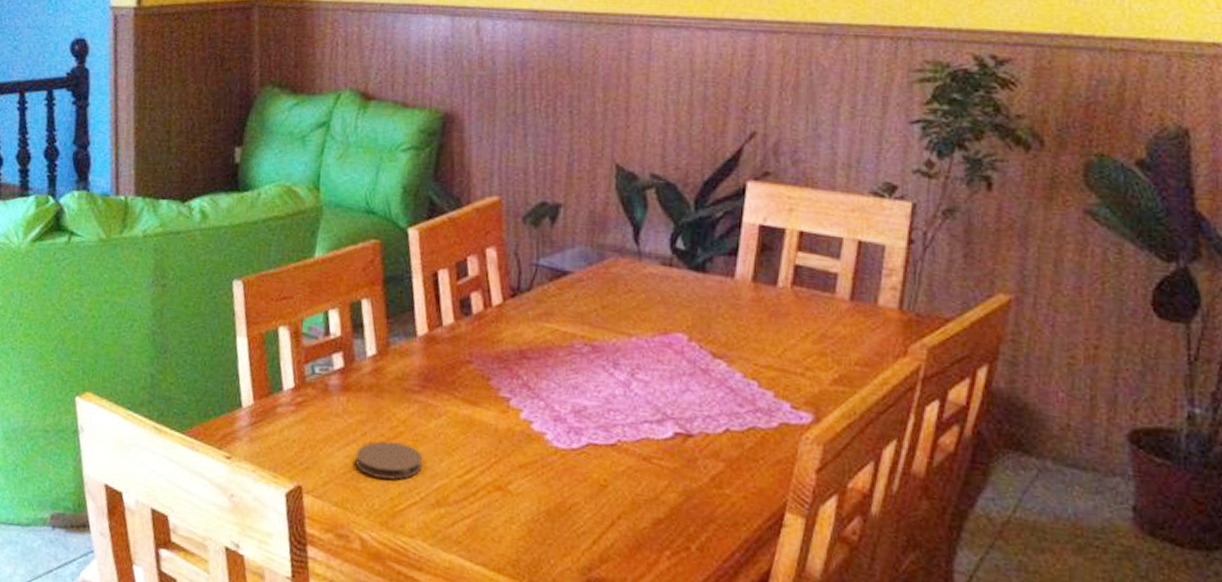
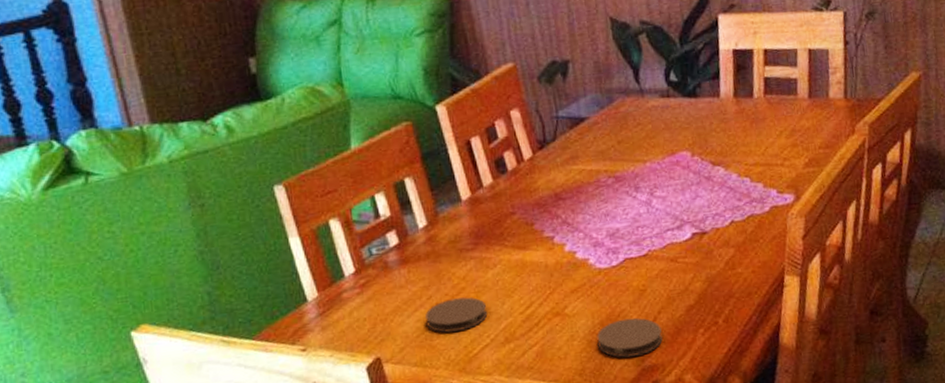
coaster: none [539,513,618,563] -> present [597,318,663,358]

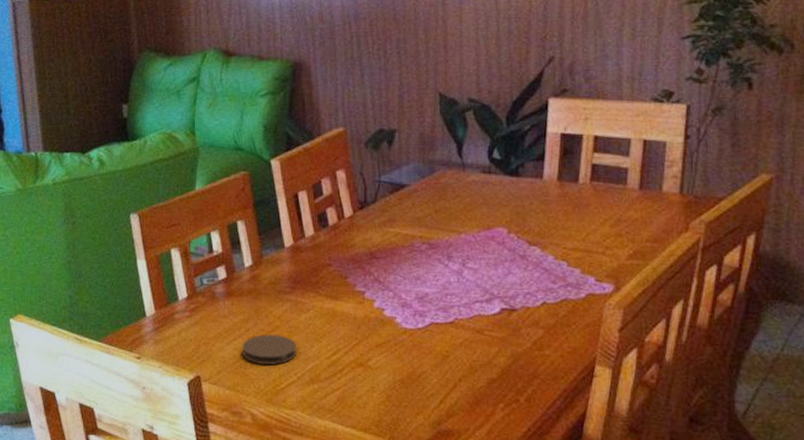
coaster: present [597,318,663,358] -> none [396,380,461,418]

